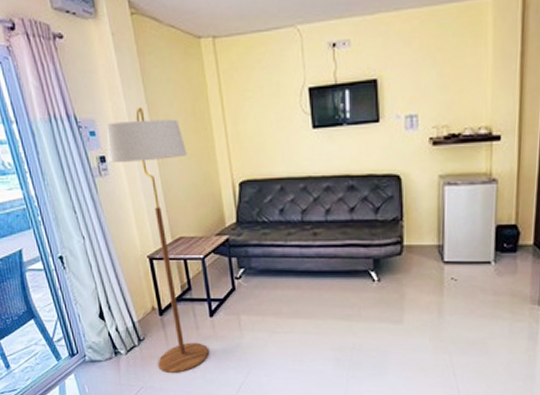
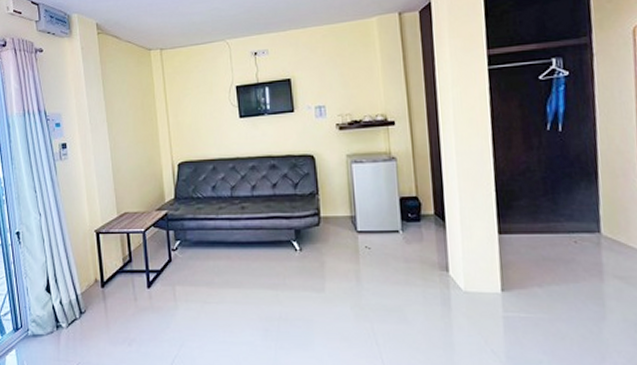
floor lamp: present [106,108,209,373] -> none [69,104,144,347]

